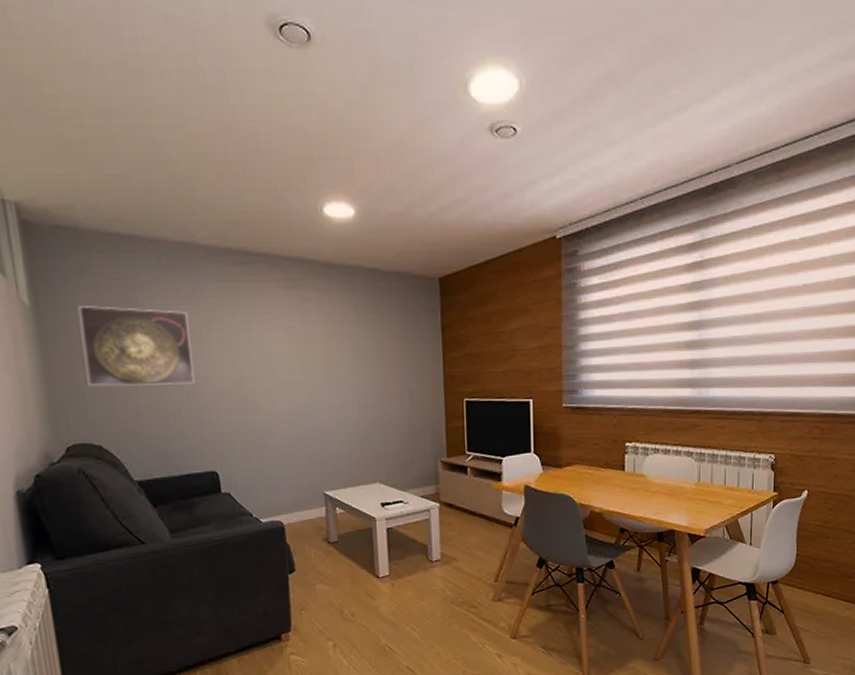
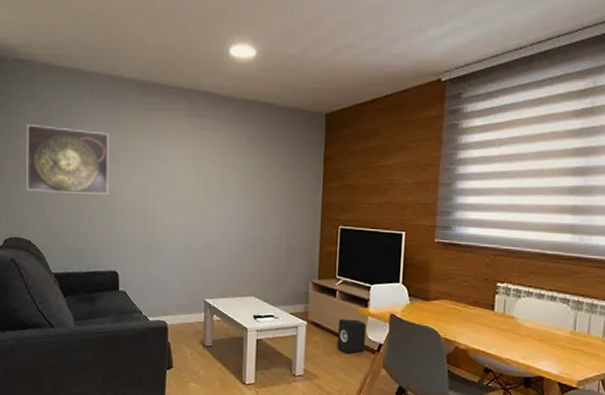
speaker: none [472,495,502,532] -> present [337,318,367,355]

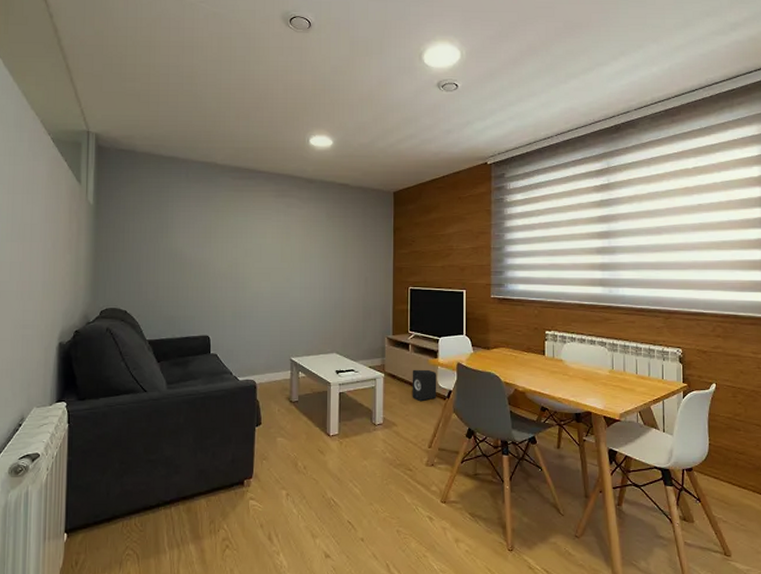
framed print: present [26,125,109,194] -> none [124,206,202,266]

